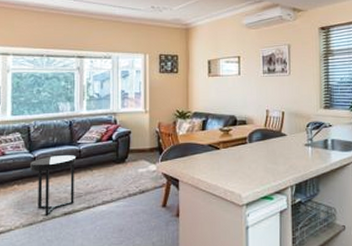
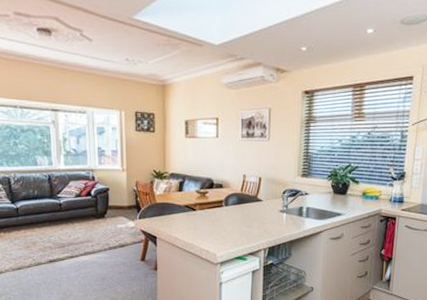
side table: present [30,155,75,217] -> none [14,208,58,263]

